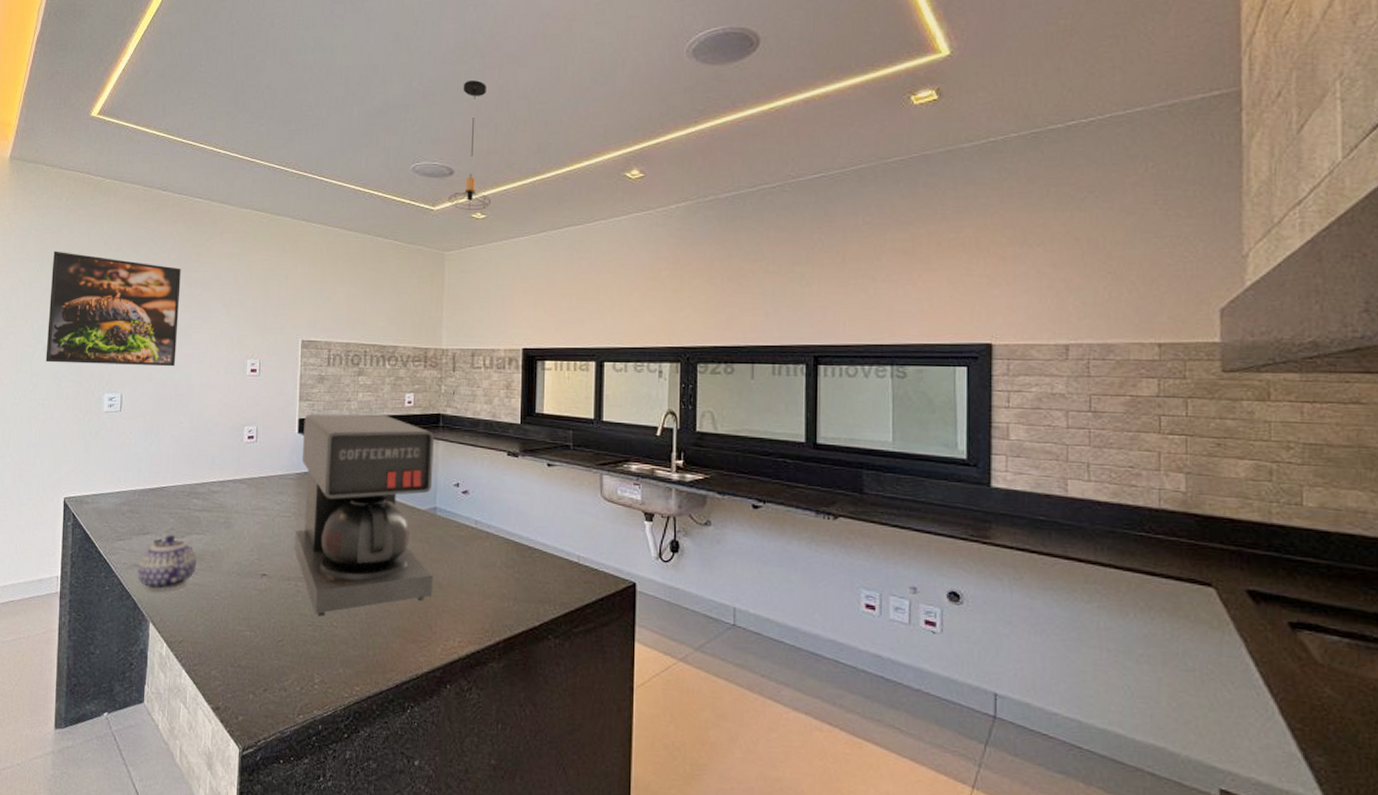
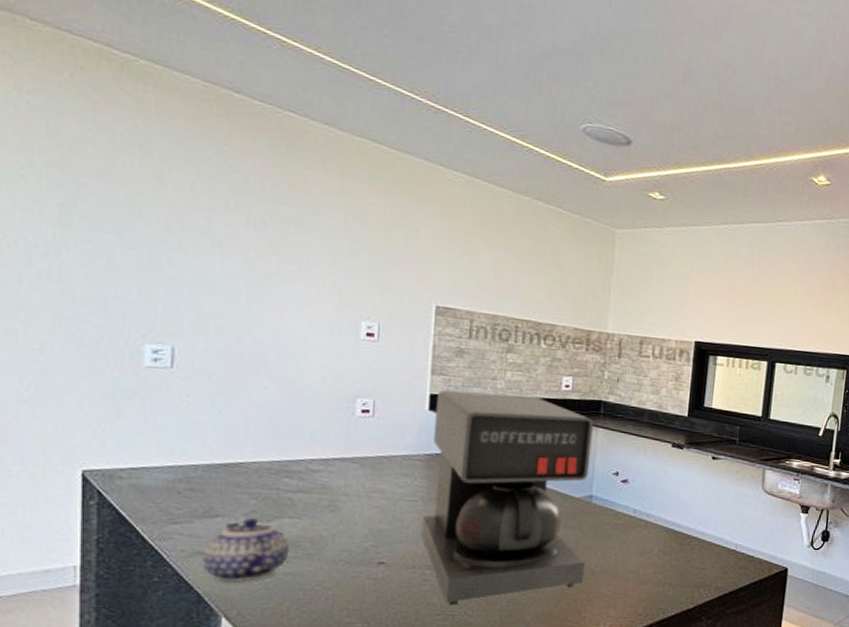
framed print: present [46,251,181,367] -> none [42,144,264,320]
pendant light: present [448,80,492,210] -> none [623,42,674,190]

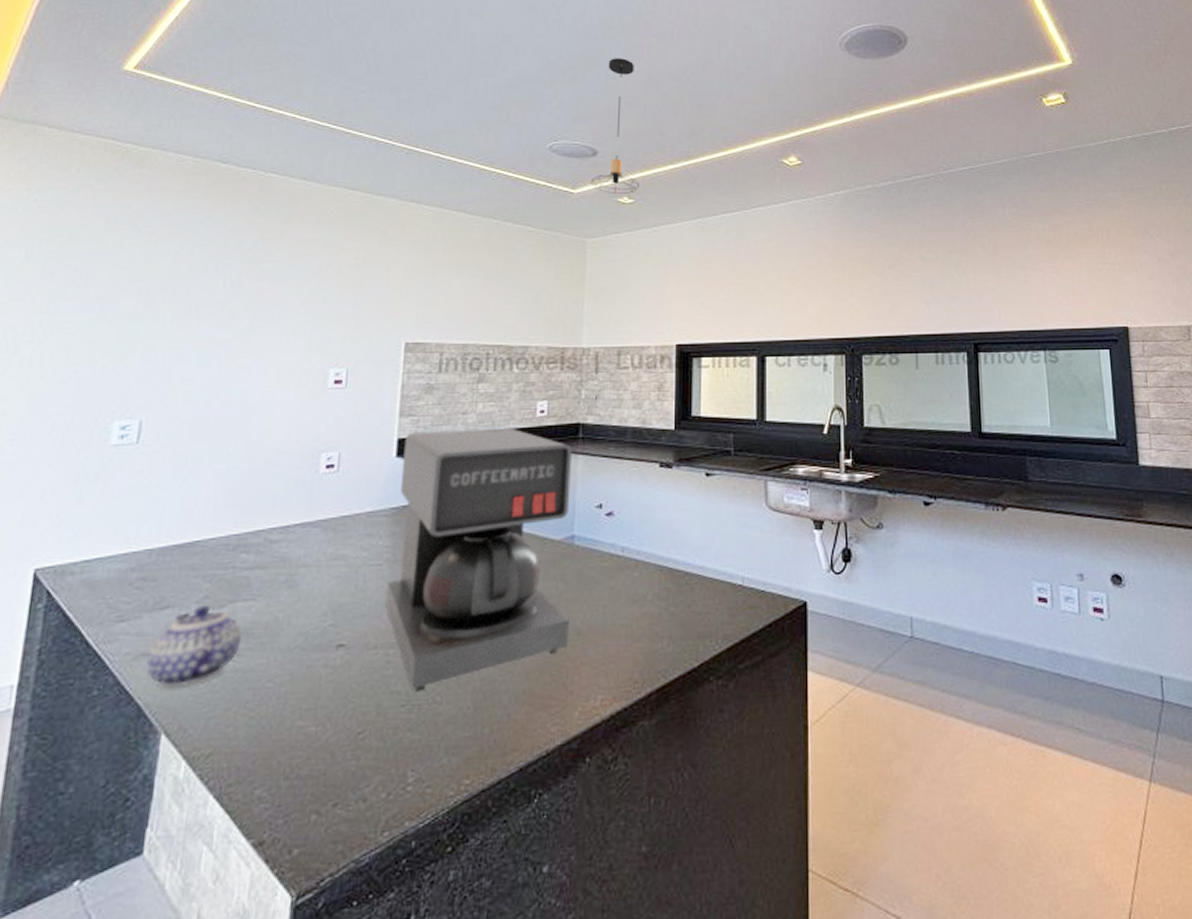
pendant light: none [623,42,674,190] -> present [591,58,640,194]

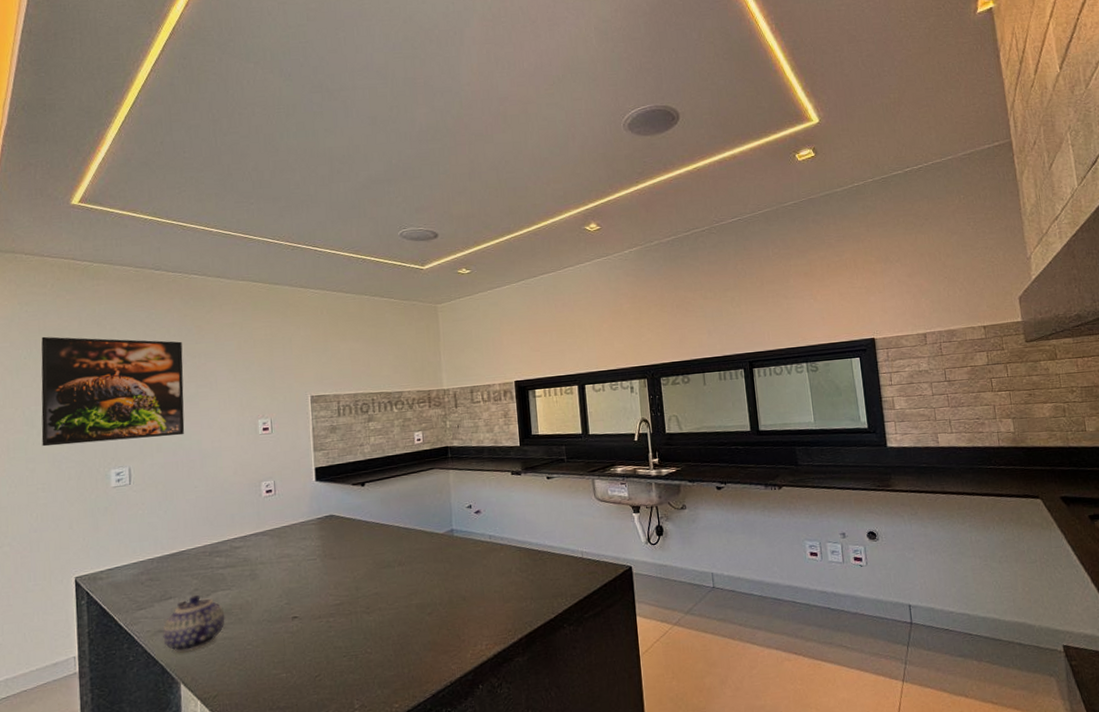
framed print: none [22,235,242,383] -> present [41,336,185,447]
coffee maker: present [385,428,572,692] -> none [320,453,458,646]
pendant light: present [591,58,640,194] -> none [435,156,474,267]

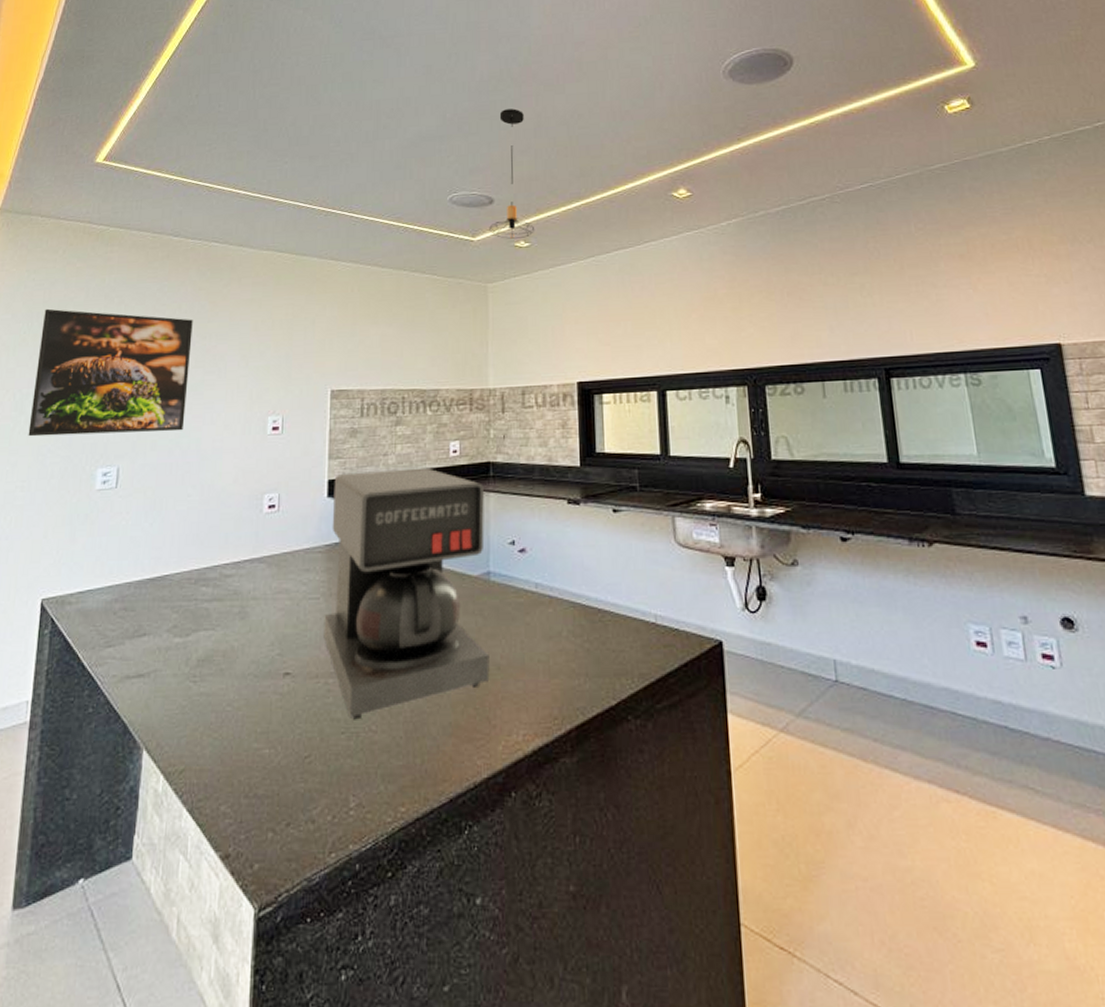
teapot: present [162,595,225,653] -> none [129,634,205,708]
coffee maker: none [320,453,458,646] -> present [324,468,490,720]
pendant light: none [435,156,474,267] -> present [489,108,535,239]

